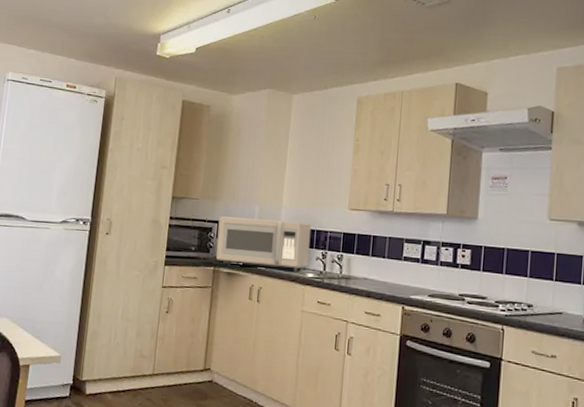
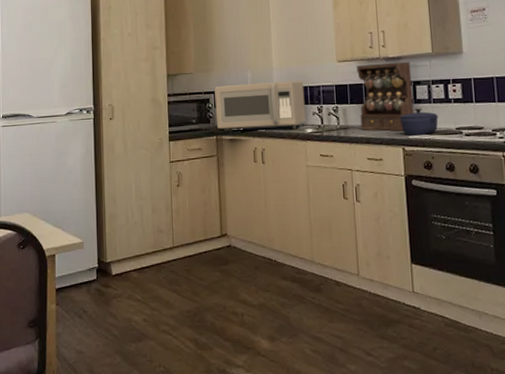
spice rack: none [363,216,423,289] -> present [357,61,414,132]
cooking pot: none [403,268,443,297] -> present [399,108,438,136]

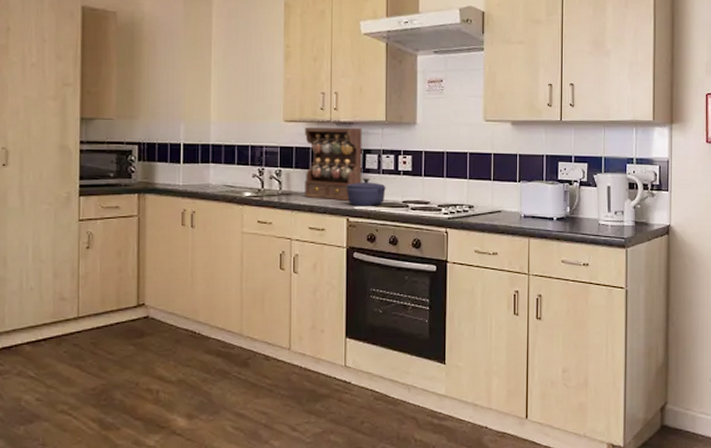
microwave: present [214,80,306,133] -> none [139,136,245,192]

